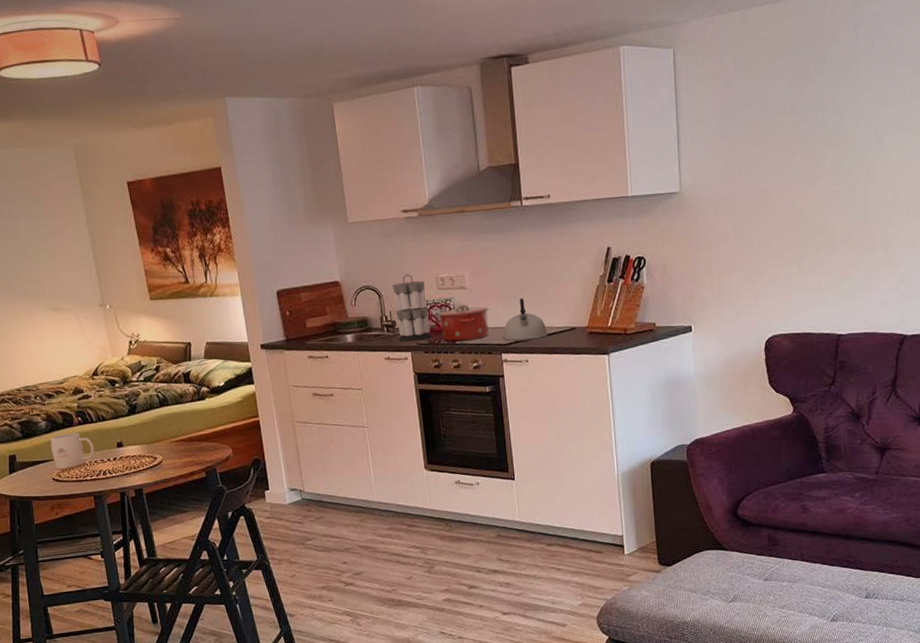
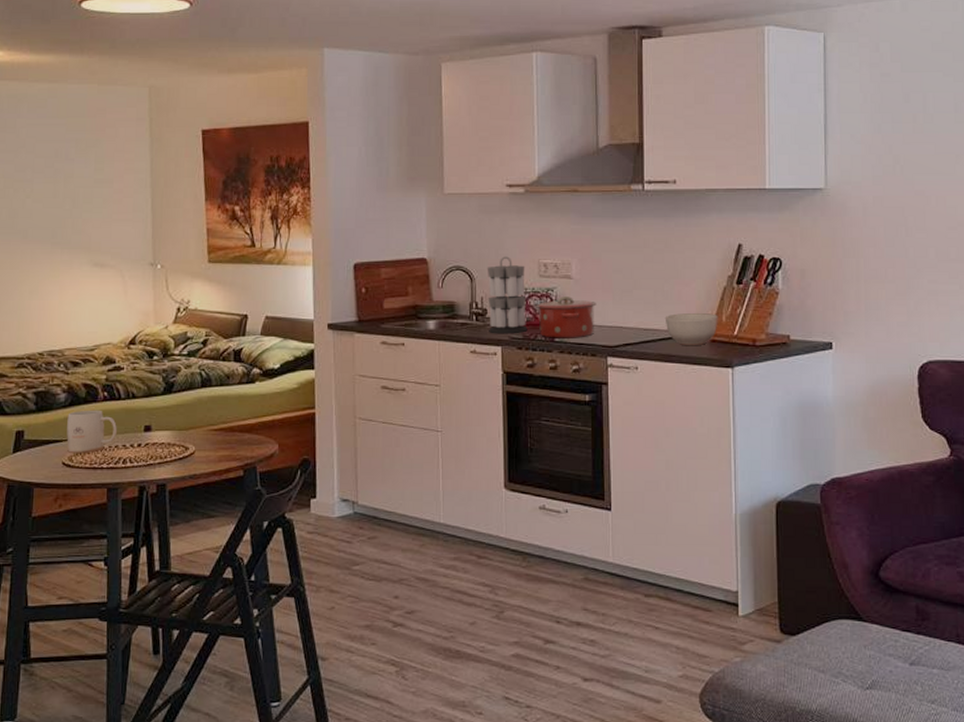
kettle: present [503,298,548,342] -> none [610,294,663,344]
bowl: none [548,309,594,339] -> present [665,313,718,346]

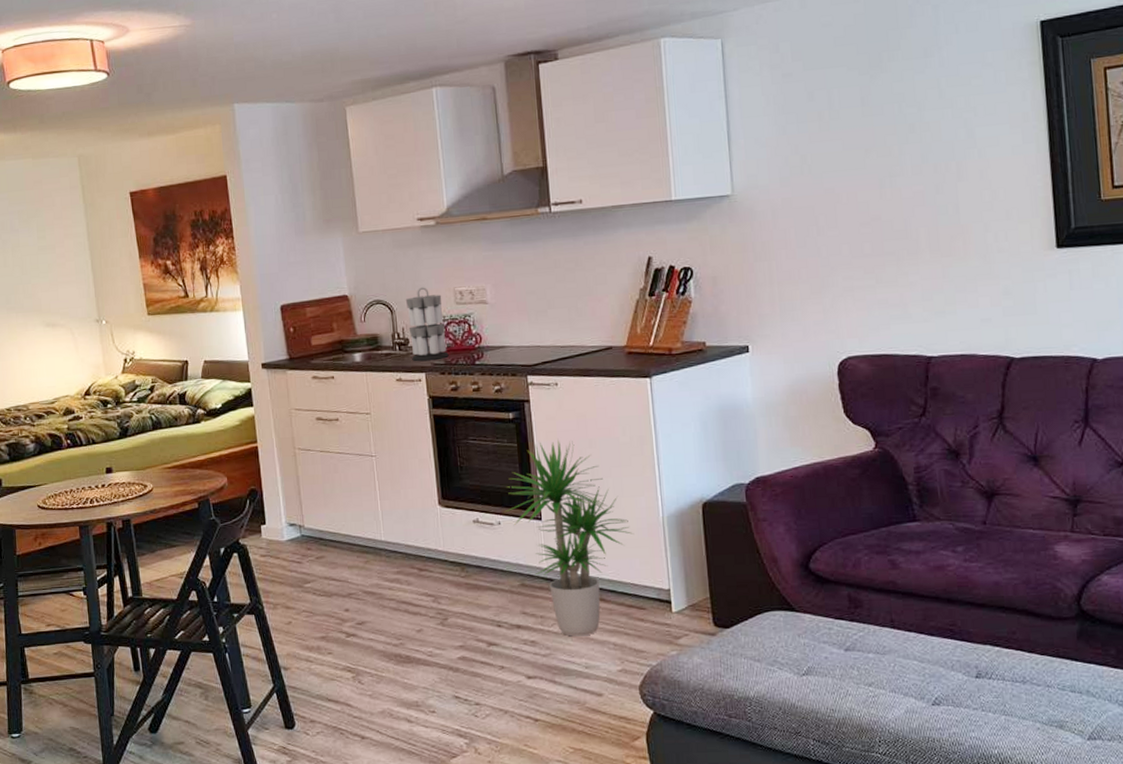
mug: present [66,410,117,454] -> none [37,456,82,498]
casserole: present [534,296,597,340] -> none [453,321,513,363]
potted plant: none [573,426,704,637] -> present [504,439,633,637]
bowl: present [665,313,718,346] -> none [580,326,633,360]

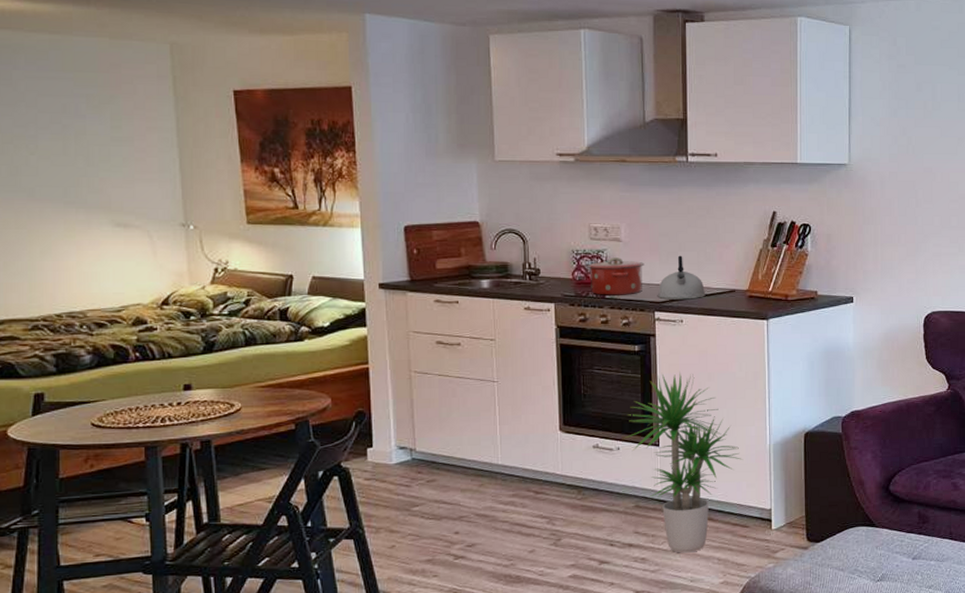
spice rack: present [405,287,449,362] -> none [539,220,580,292]
casserole: none [453,321,513,363] -> present [586,258,645,297]
kettle: none [528,313,580,362] -> present [657,255,706,300]

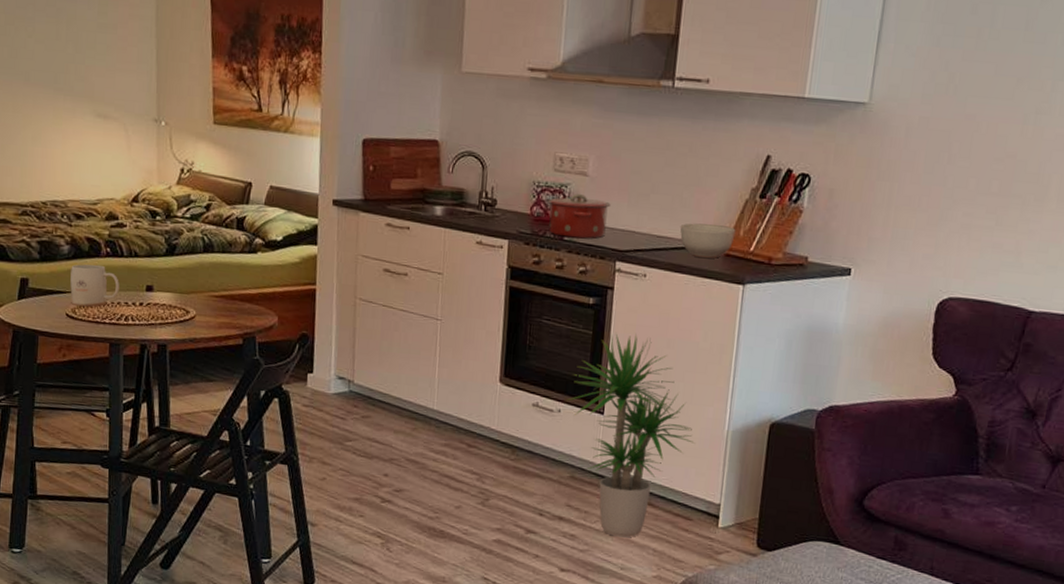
mug: none [94,370,153,415] -> present [70,264,119,308]
kettle: present [657,255,706,300] -> none [620,198,676,252]
bowl: none [707,273,755,301] -> present [680,223,736,259]

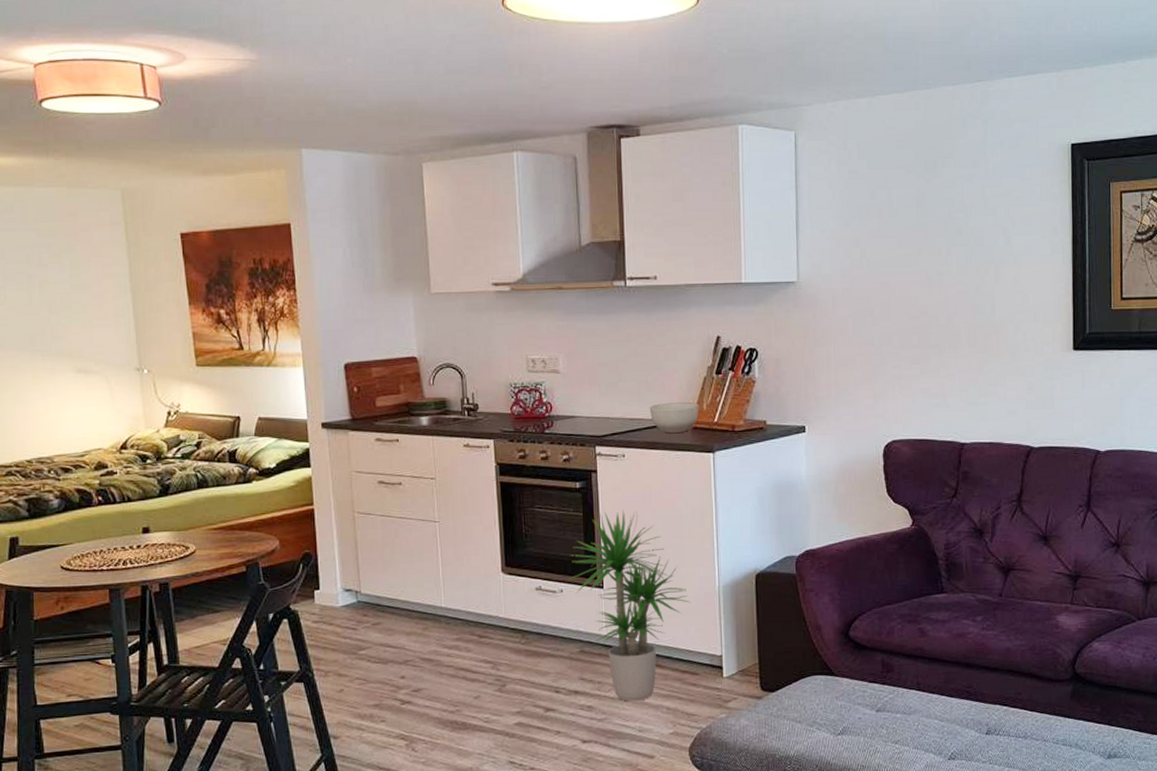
mug: present [70,264,119,308] -> none [62,514,115,558]
casserole: present [546,194,611,240] -> none [524,390,584,432]

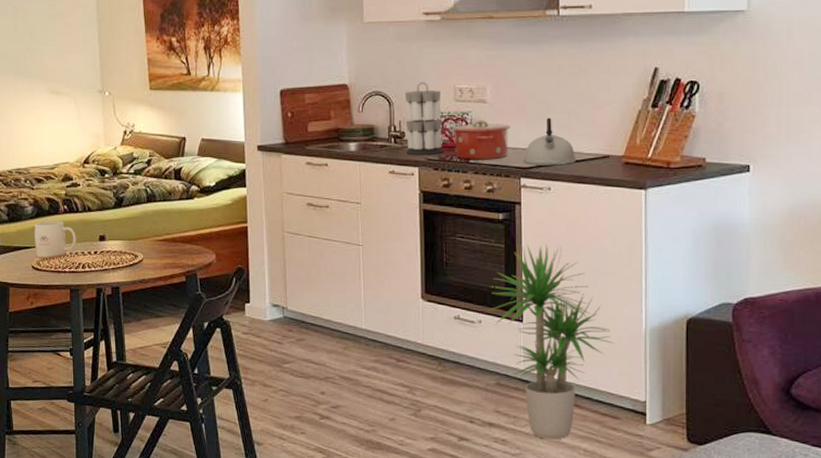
mug: none [62,514,115,558] -> present [34,221,76,259]
spice rack: none [476,353,518,428] -> present [404,82,444,156]
casserole: none [524,390,584,432] -> present [450,120,511,161]
kettle: none [597,386,648,433] -> present [523,117,576,165]
bowl: present [649,402,700,434] -> none [578,136,632,168]

